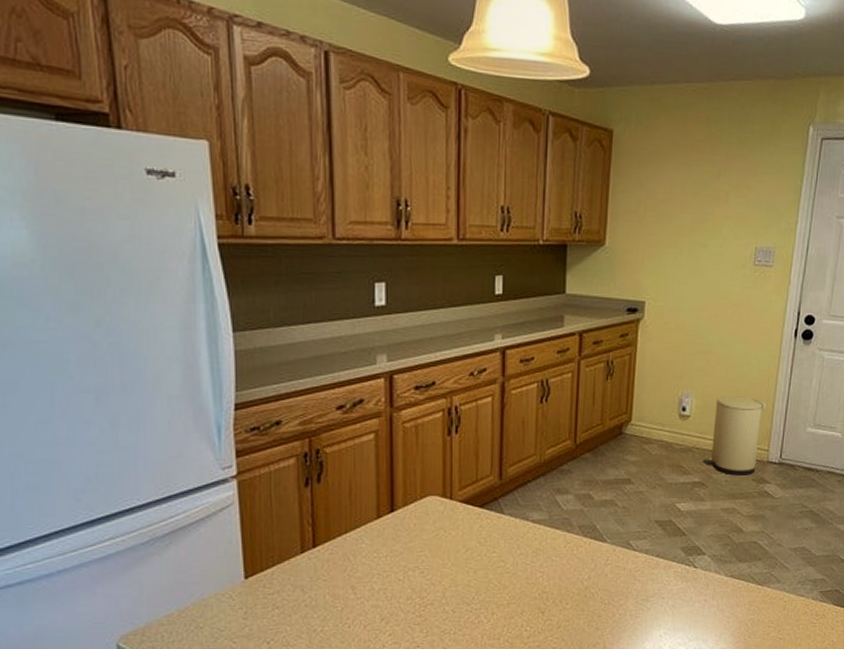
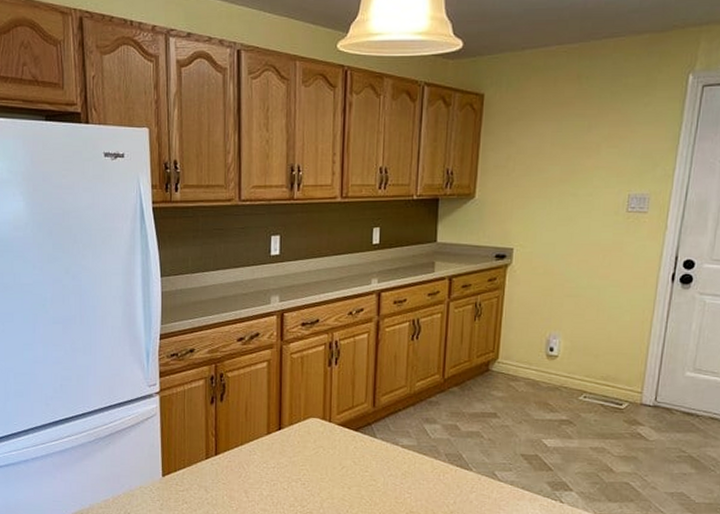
pedal bin: present [702,396,767,476] -> none [570,338,641,416]

